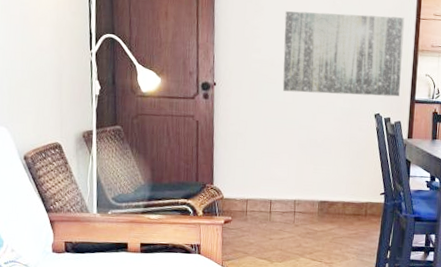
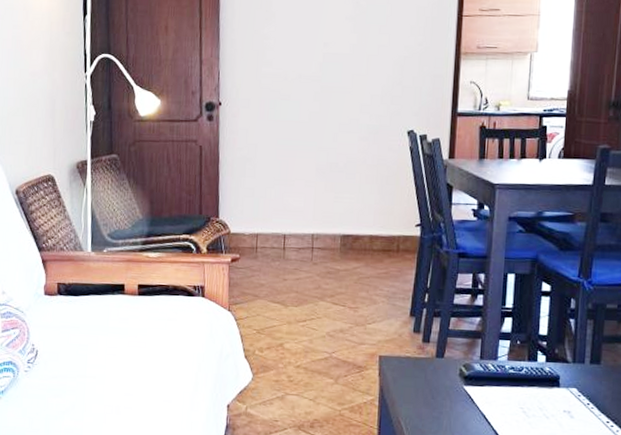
wall art: present [282,11,405,97] -> none [297,15,443,110]

